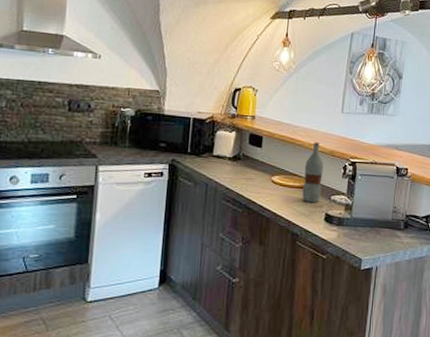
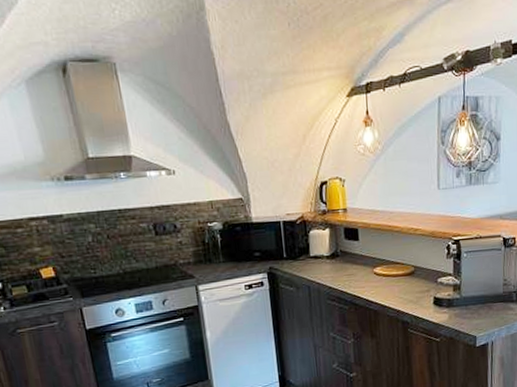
bottle: present [302,142,324,202] -> none [405,225,427,289]

